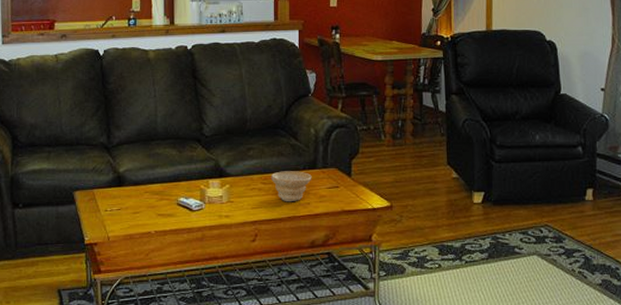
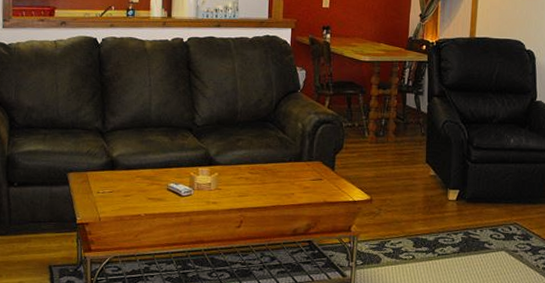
bowl: present [270,171,312,202] -> none [258,162,297,192]

